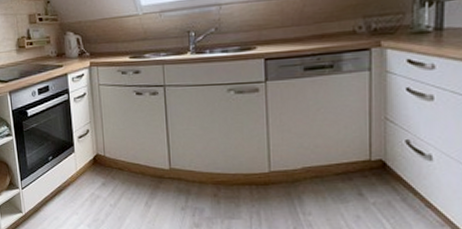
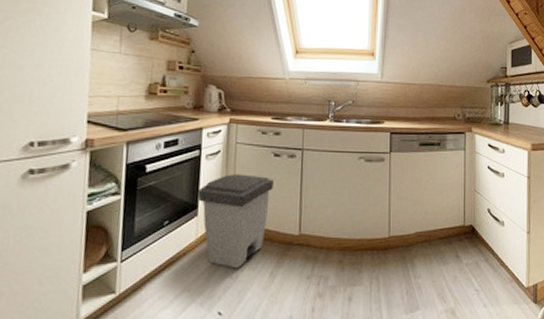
trash can: none [72,114,139,198] -> present [198,174,274,269]

